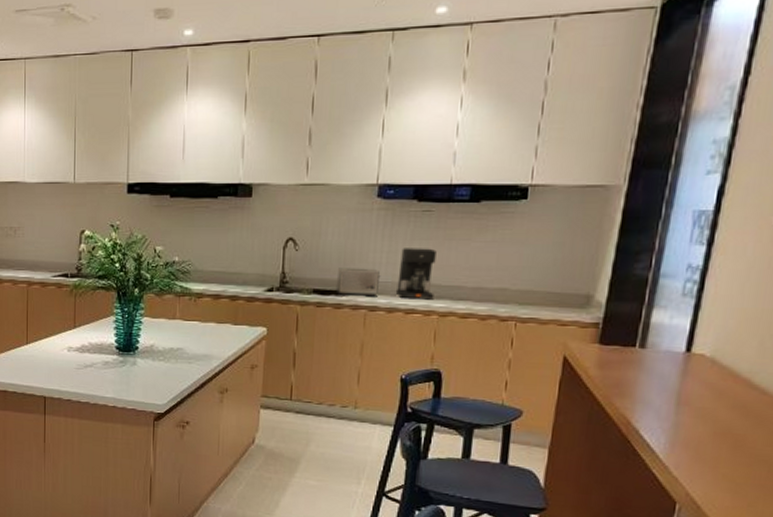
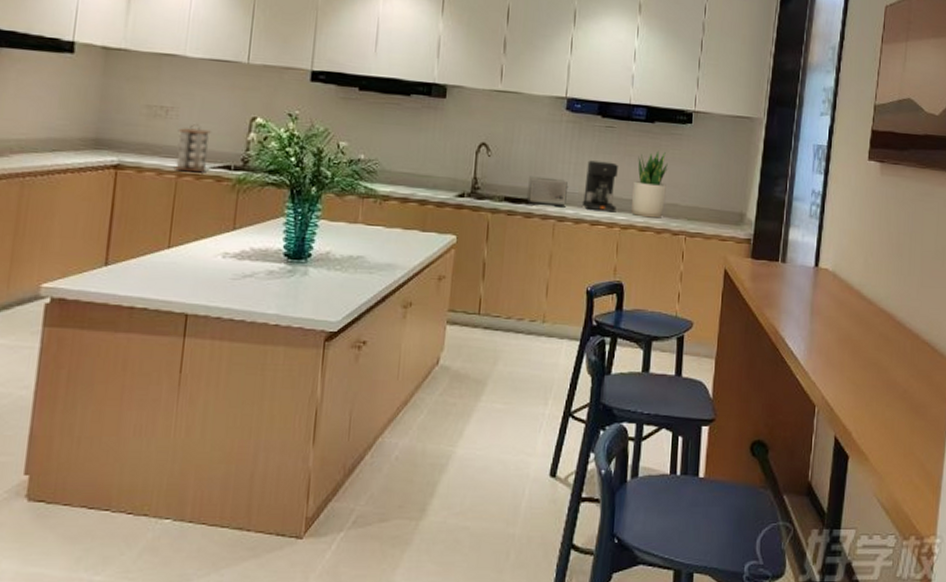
spice rack: none [24,239,51,281] -> present [173,122,211,173]
planter: none [451,232,496,304] -> present [631,150,668,218]

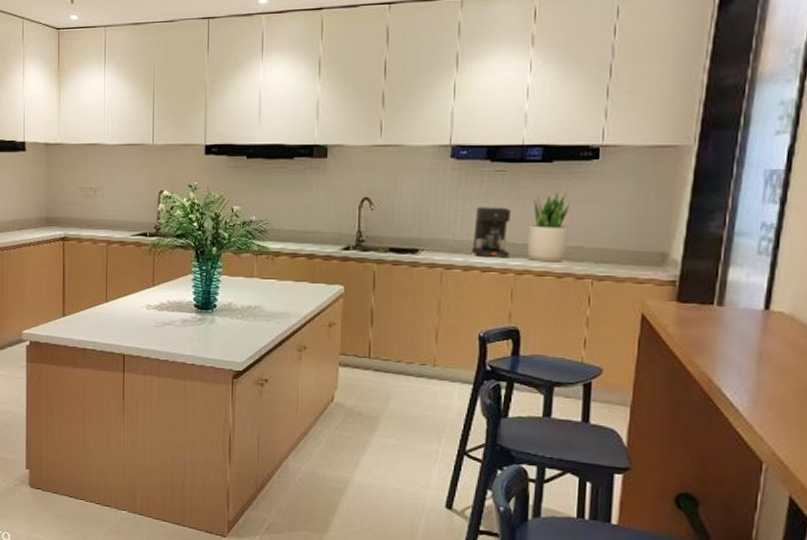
spice rack: present [173,122,211,173] -> none [104,199,130,240]
toaster: present [526,176,569,208] -> none [411,226,456,255]

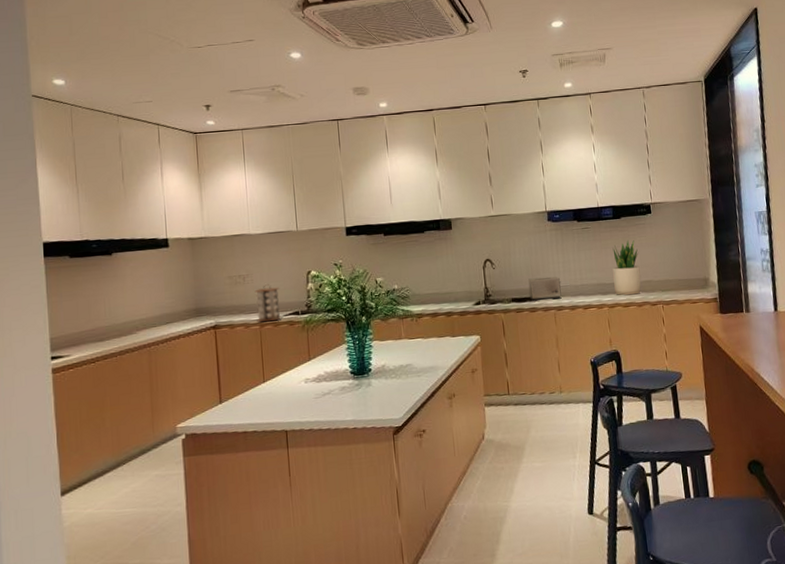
spice rack: none [104,199,130,240] -> present [254,283,282,323]
toaster: none [411,226,456,255] -> present [527,276,562,301]
coffee maker: present [471,207,511,258] -> none [572,256,603,298]

